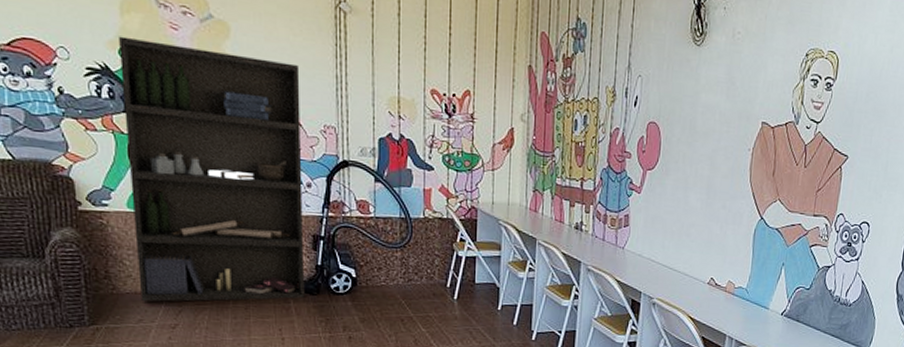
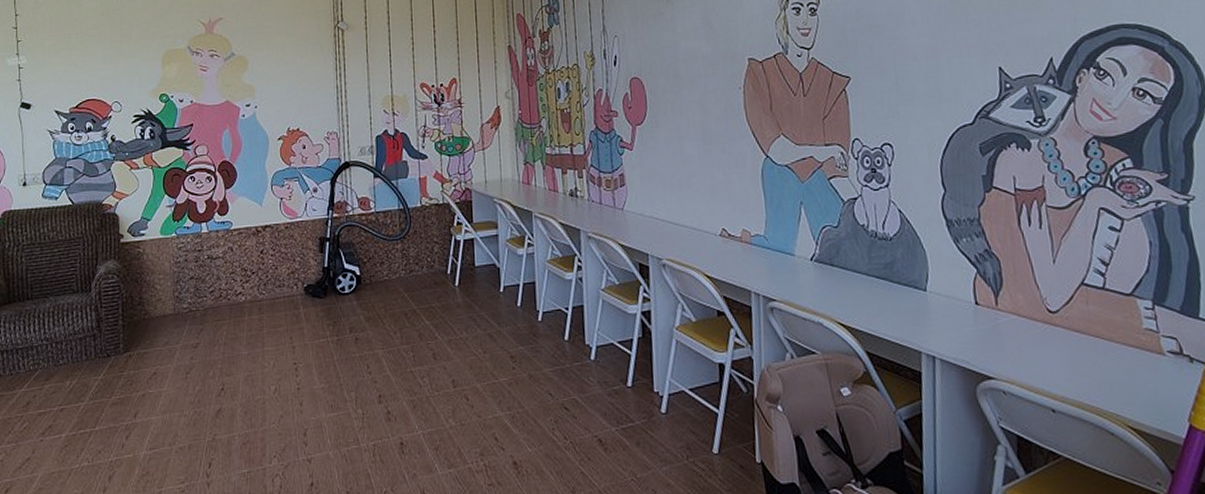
bookshelf: present [119,36,305,301] -> none [160,82,313,323]

